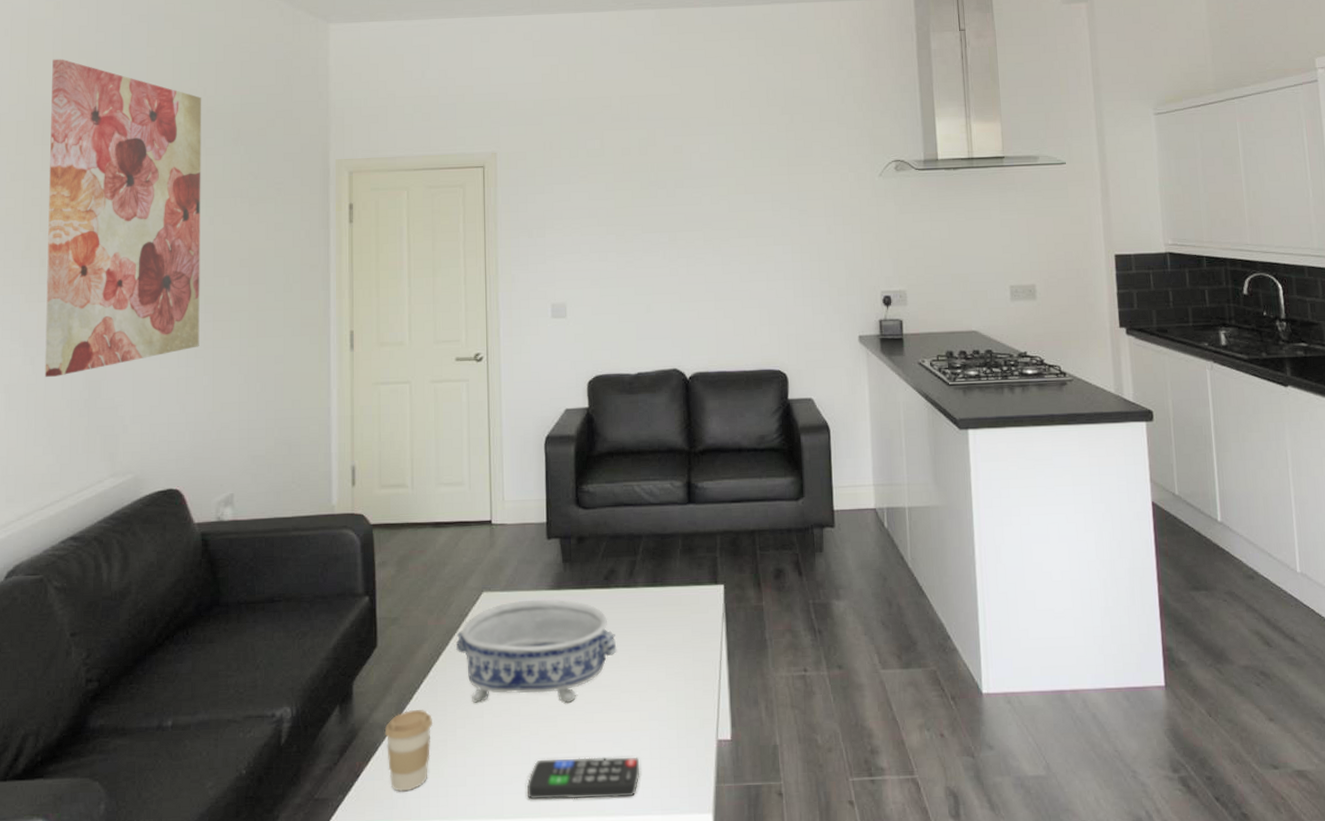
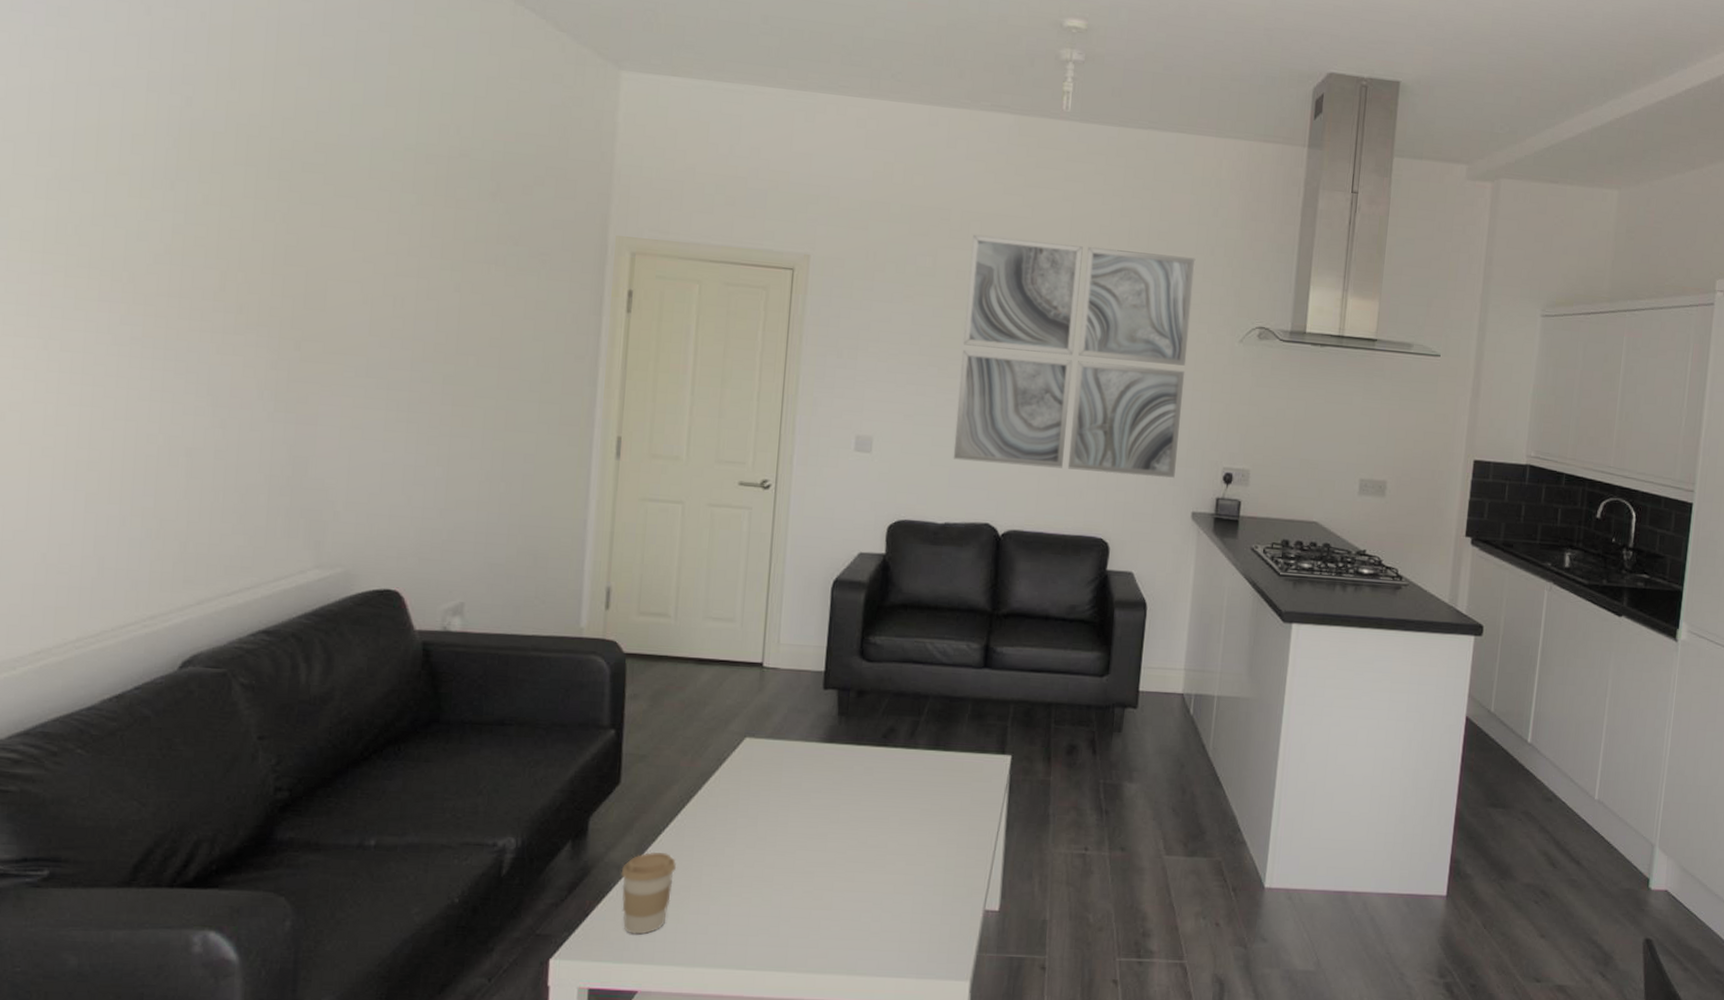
wall art: present [44,59,202,377] -> none [237,60,455,446]
decorative bowl: present [455,599,617,703] -> none [709,751,888,860]
remote control: present [526,757,640,800] -> none [774,914,899,959]
wall art: none [632,108,838,314] -> present [953,235,1196,478]

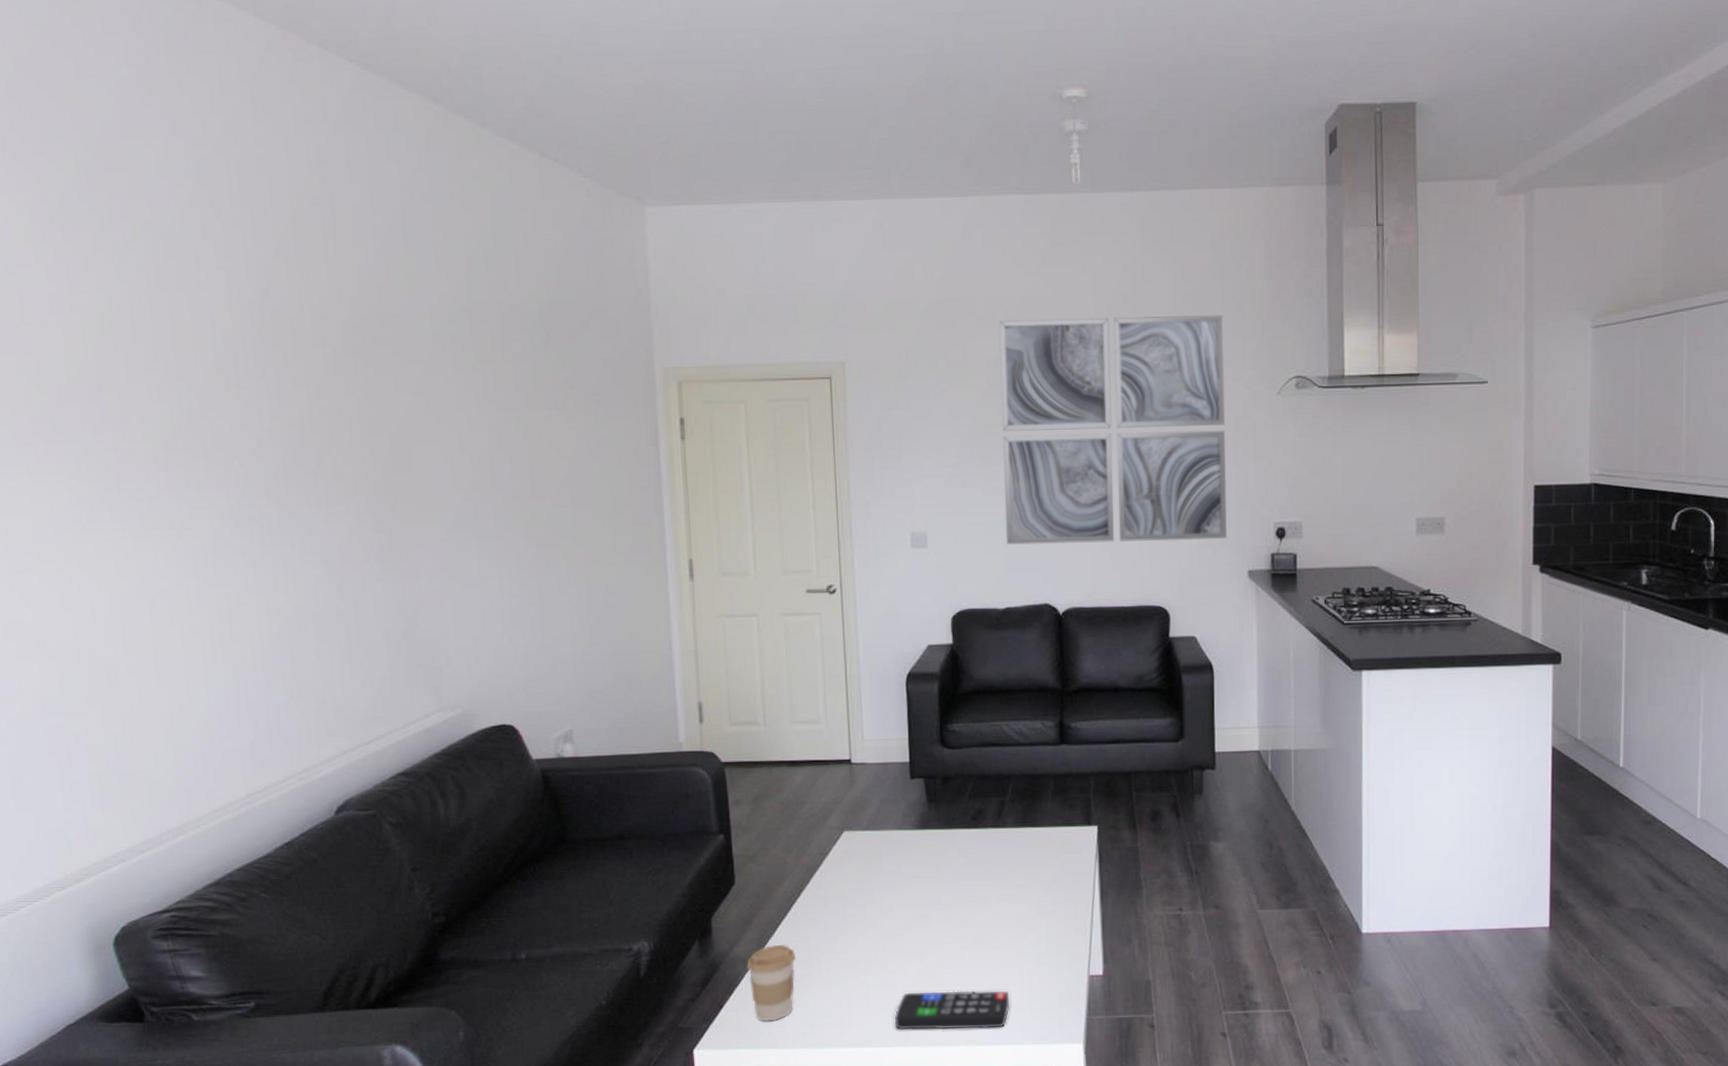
remote control: none [774,914,899,959] -> present [894,990,1010,1030]

